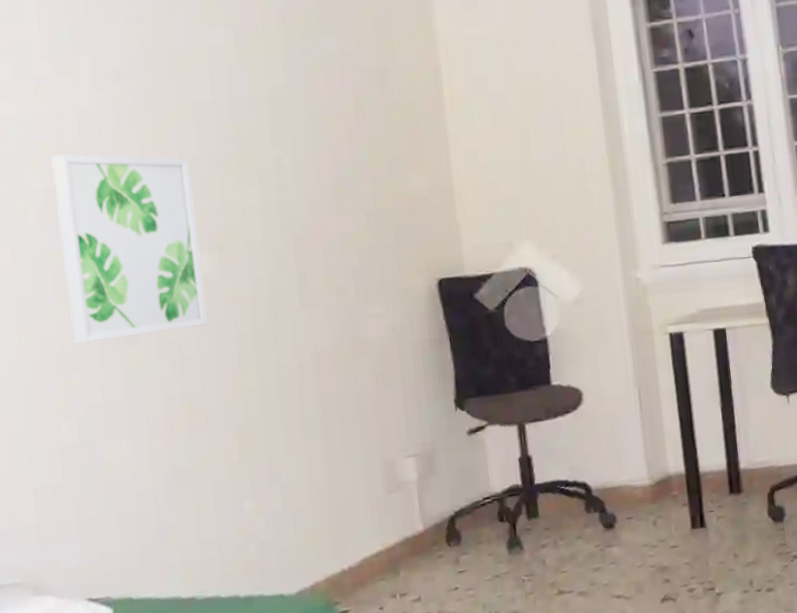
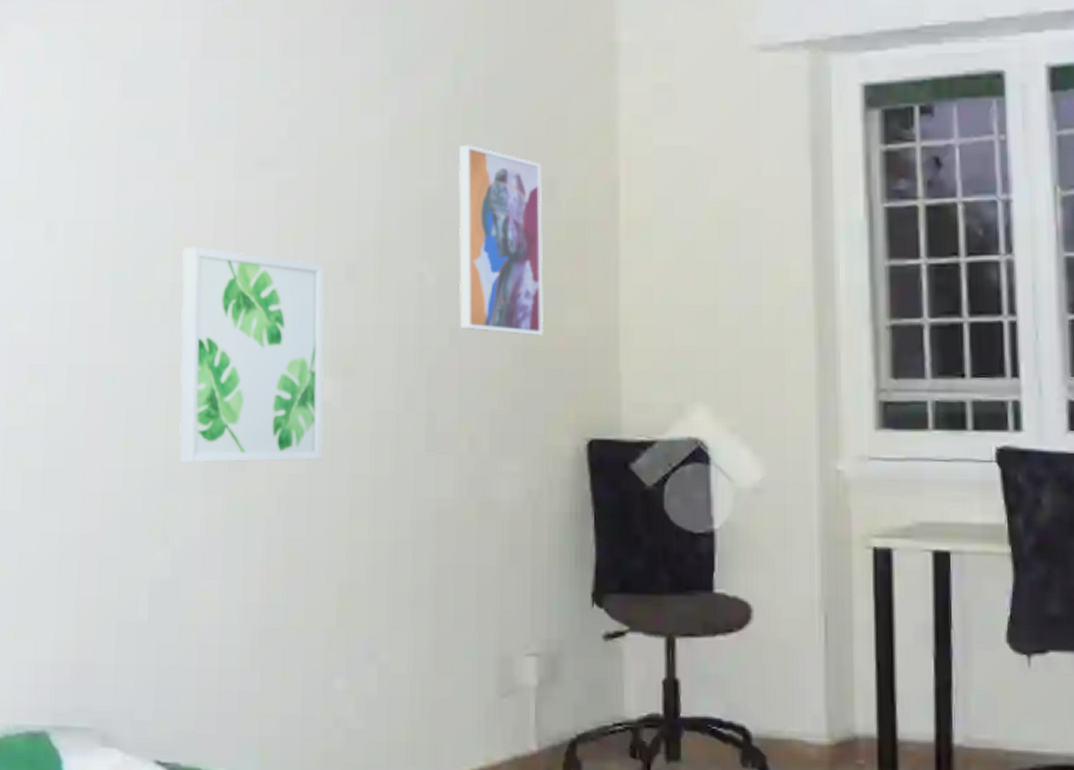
wall art: none [299,46,391,202] -> present [458,144,544,335]

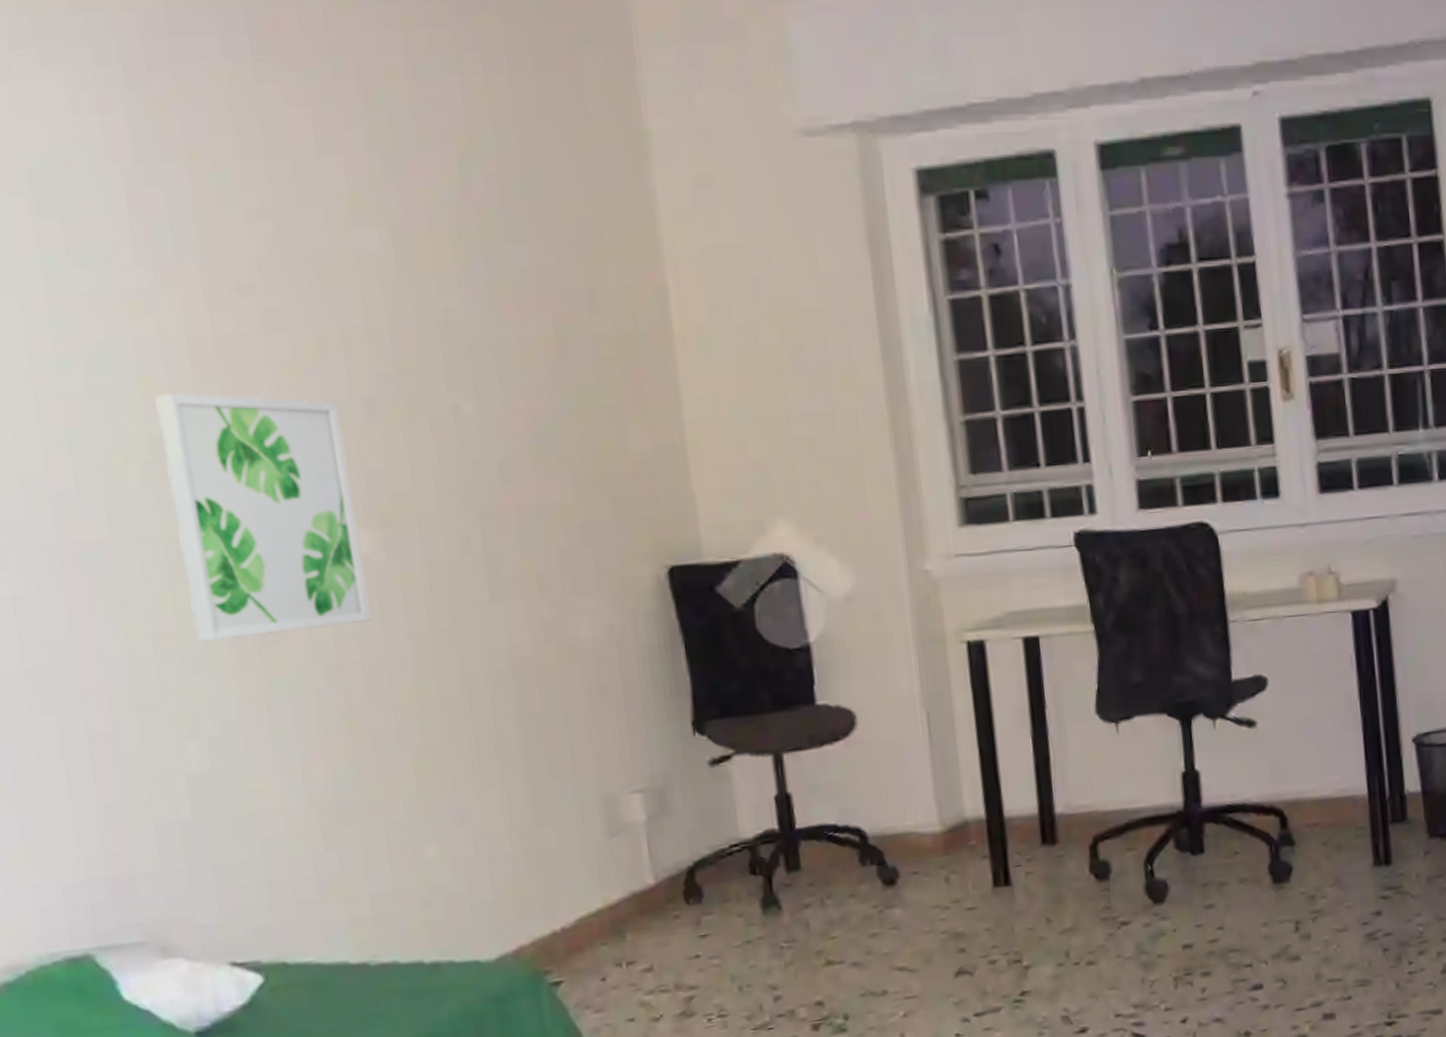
wall art: present [458,144,544,335] -> none [479,254,605,464]

